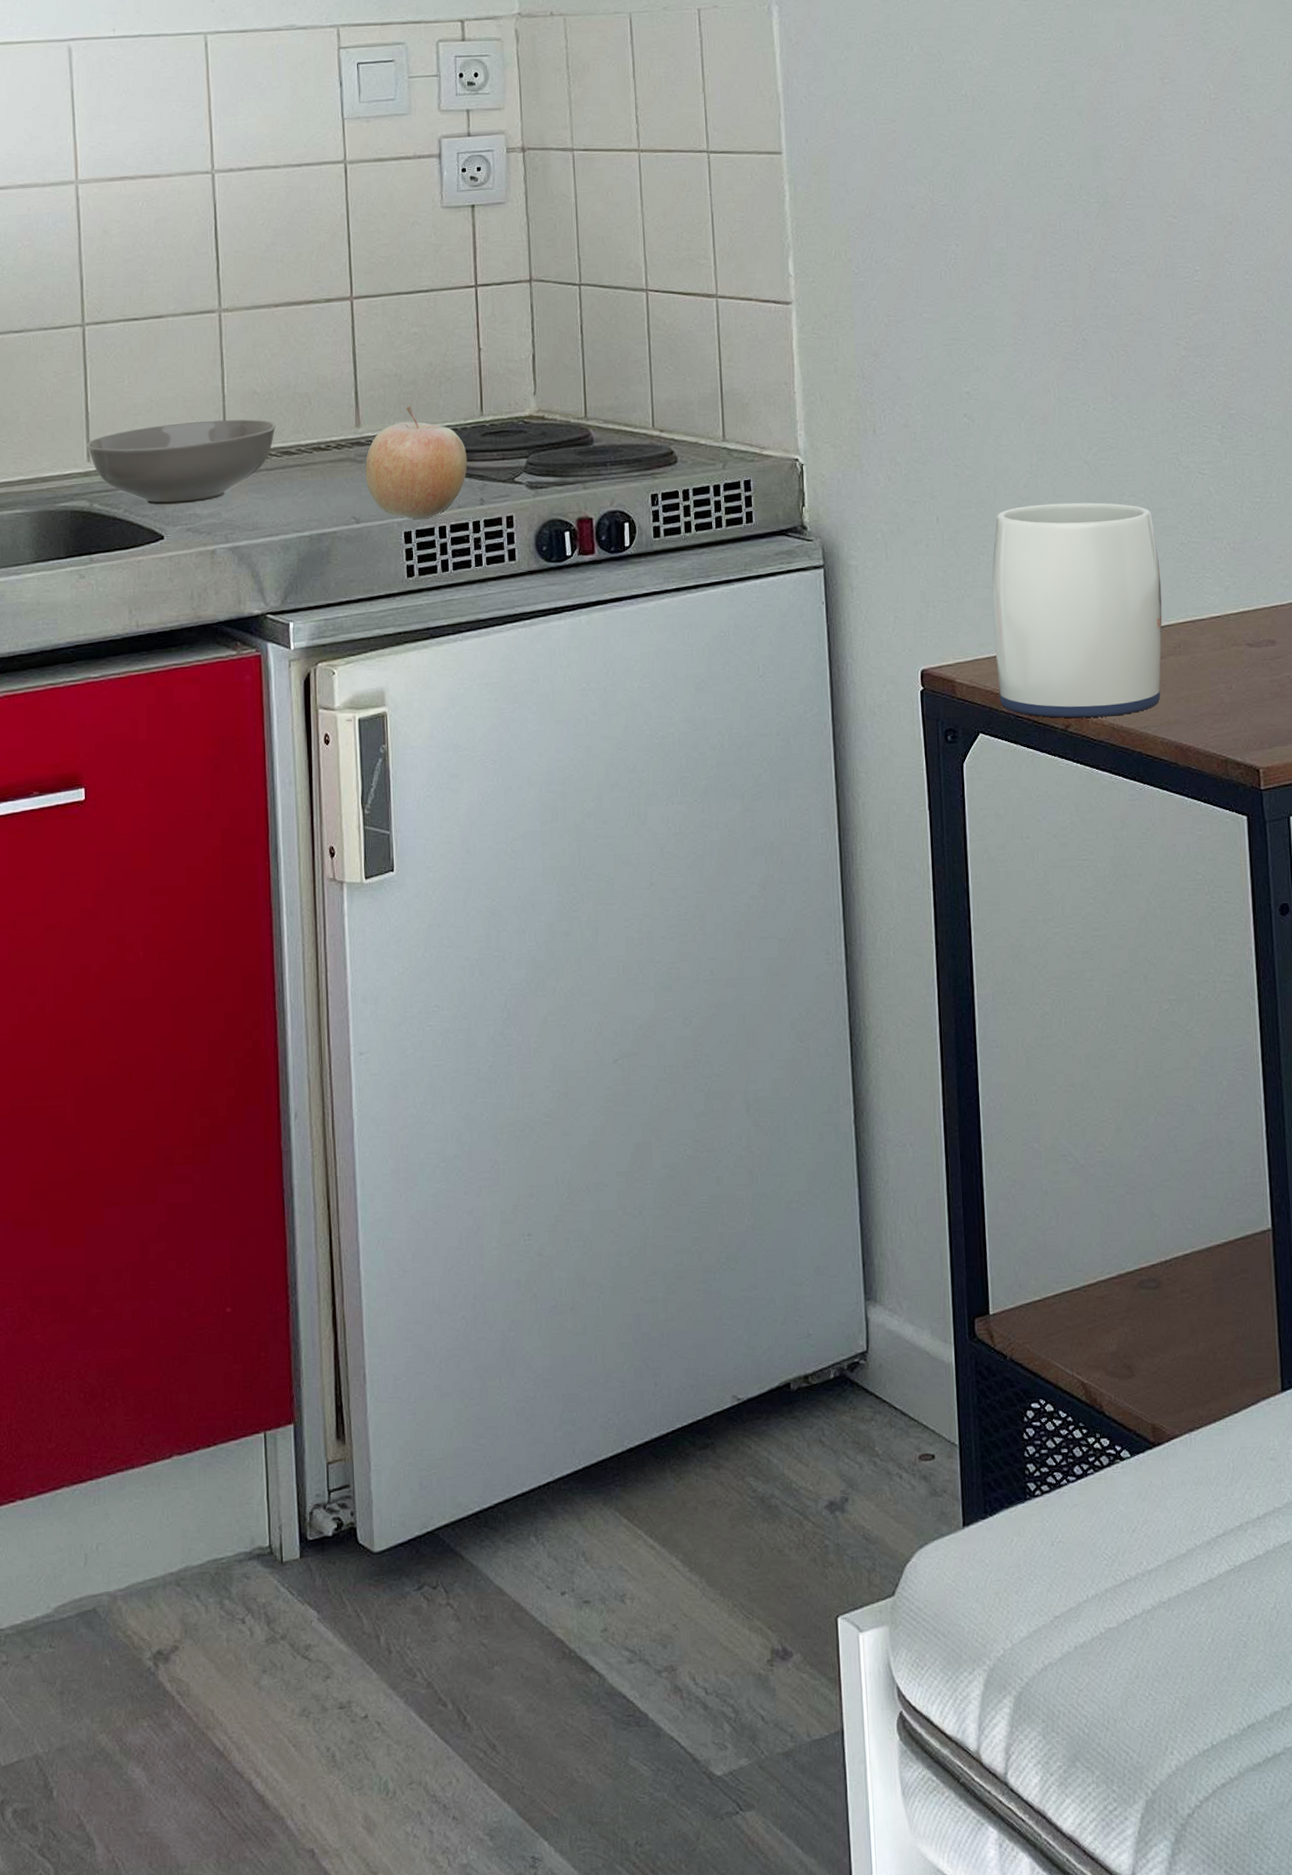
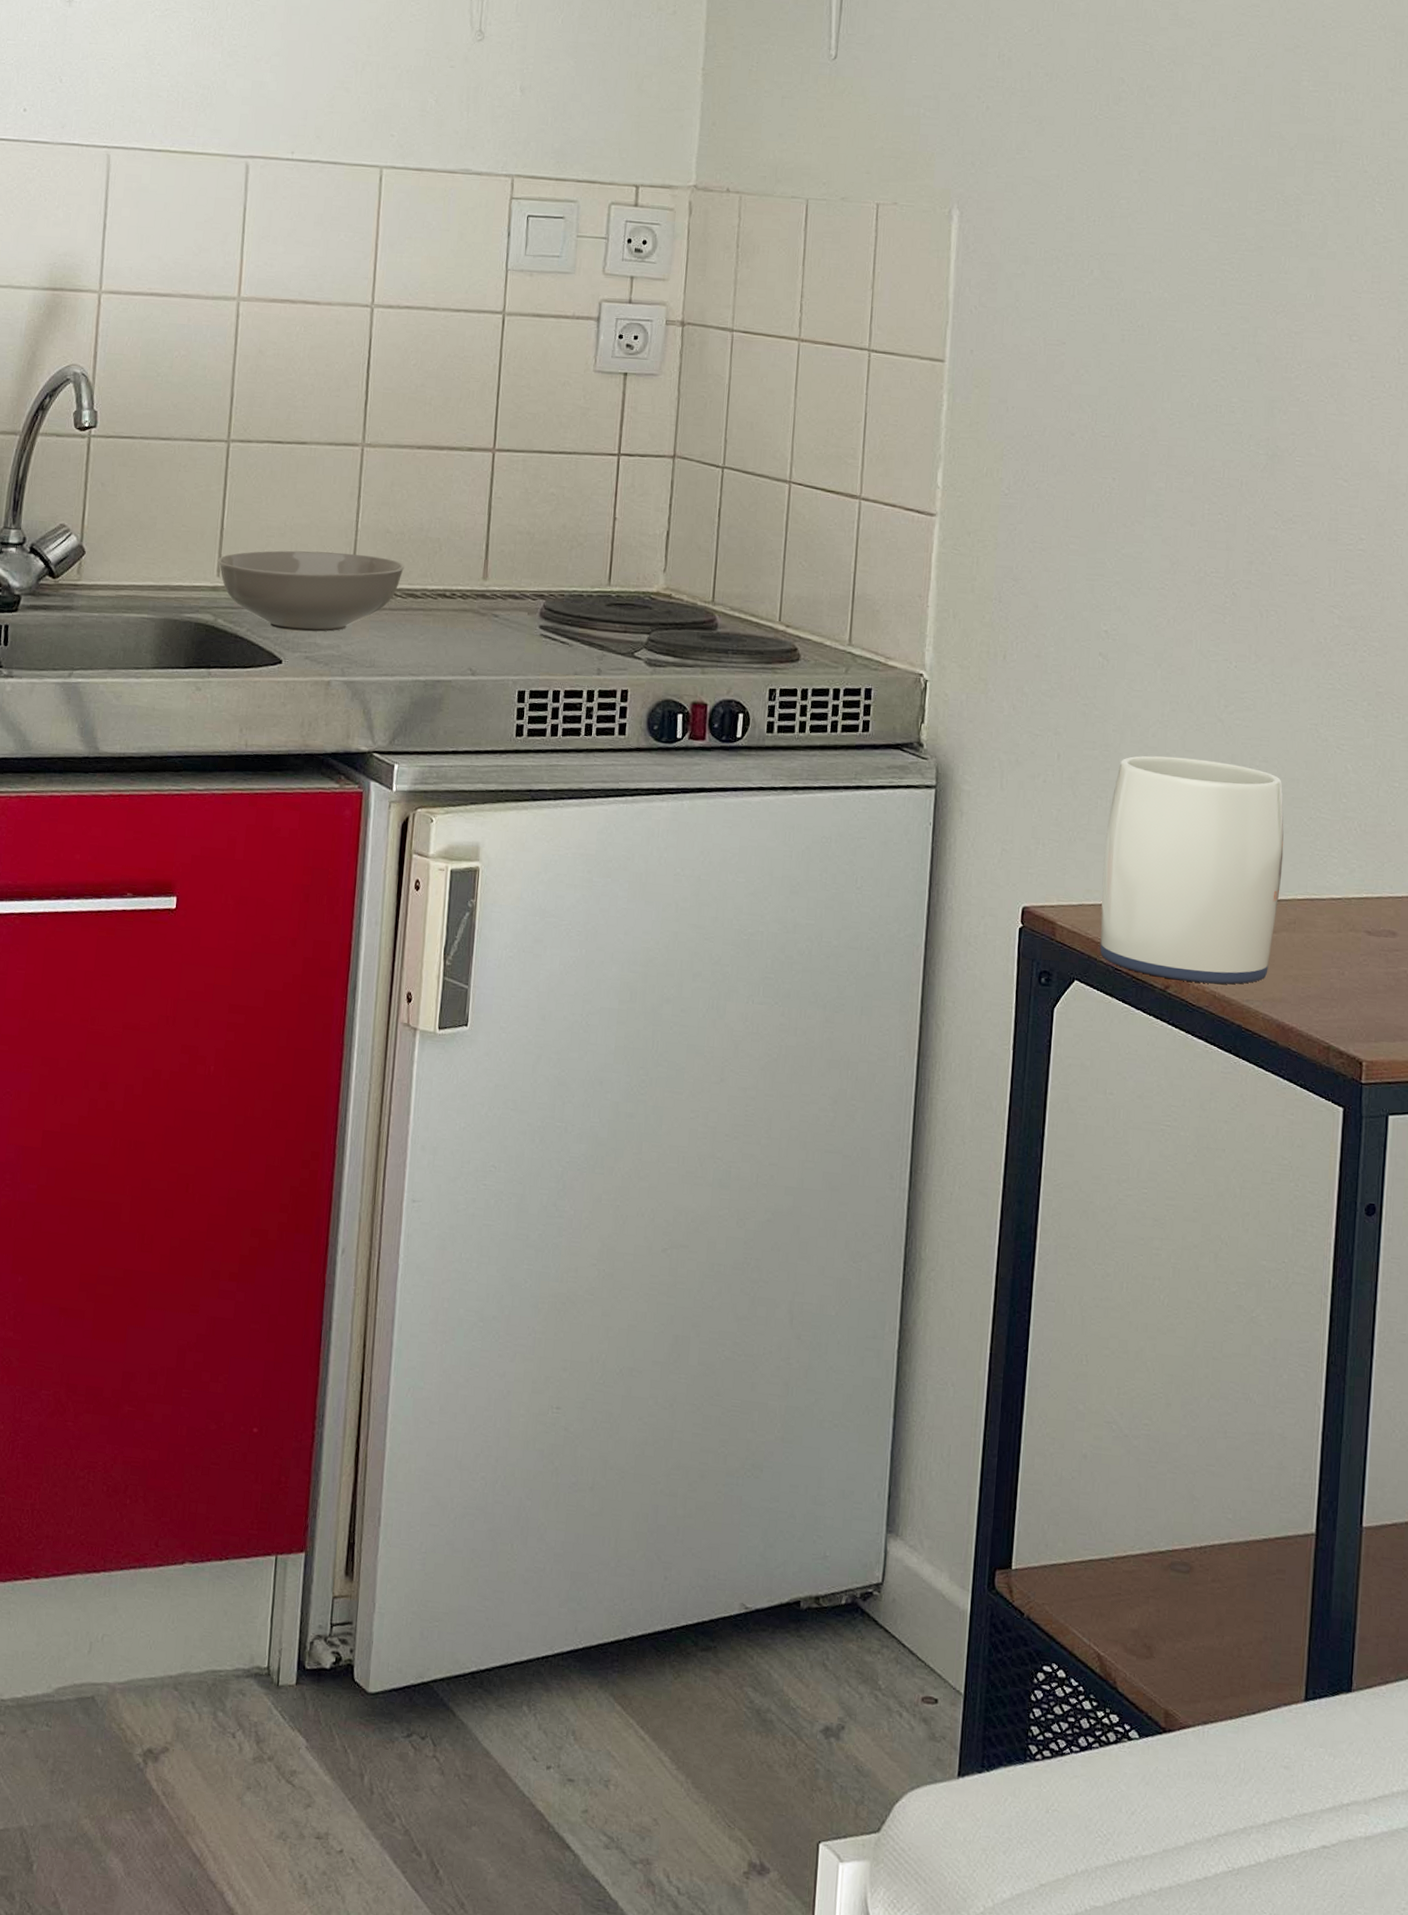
fruit: present [365,405,467,520] -> none [486,565,590,681]

